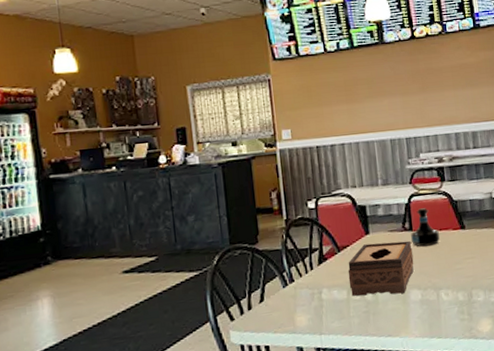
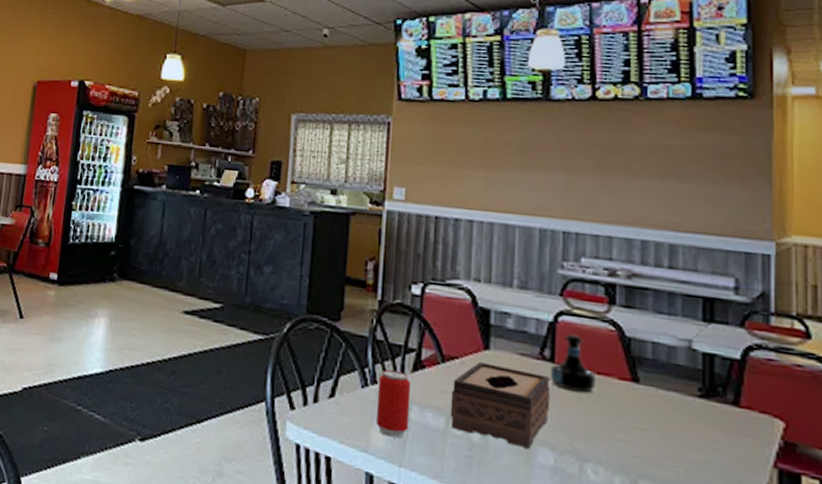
beverage can: none [295,267,322,317] -> present [376,370,412,438]

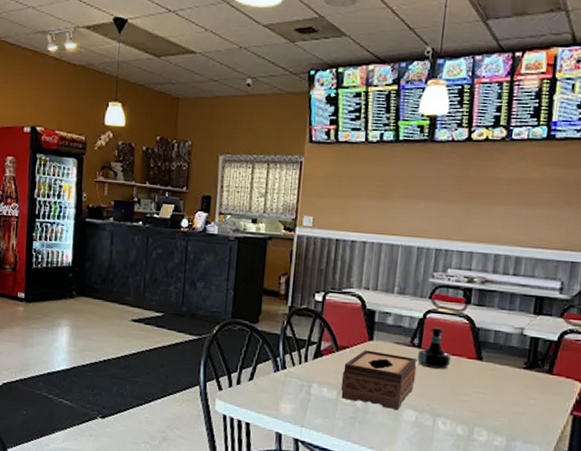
beverage can: present [376,370,412,438] -> none [285,358,313,407]

